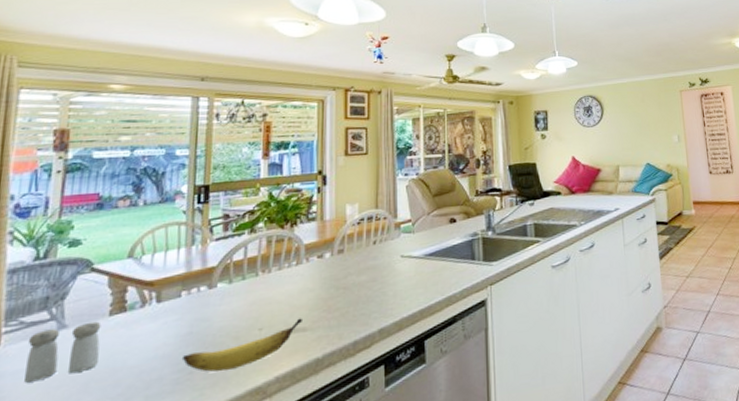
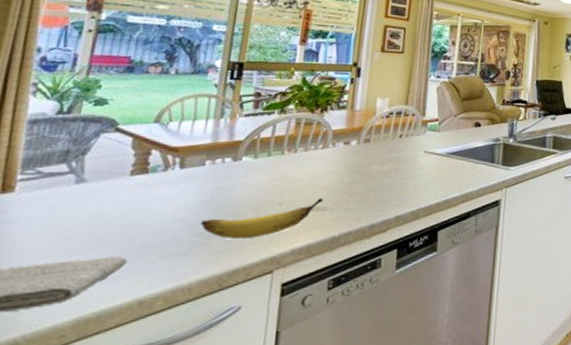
salt and pepper shaker: present [24,321,102,383] -> none [37,179,122,230]

